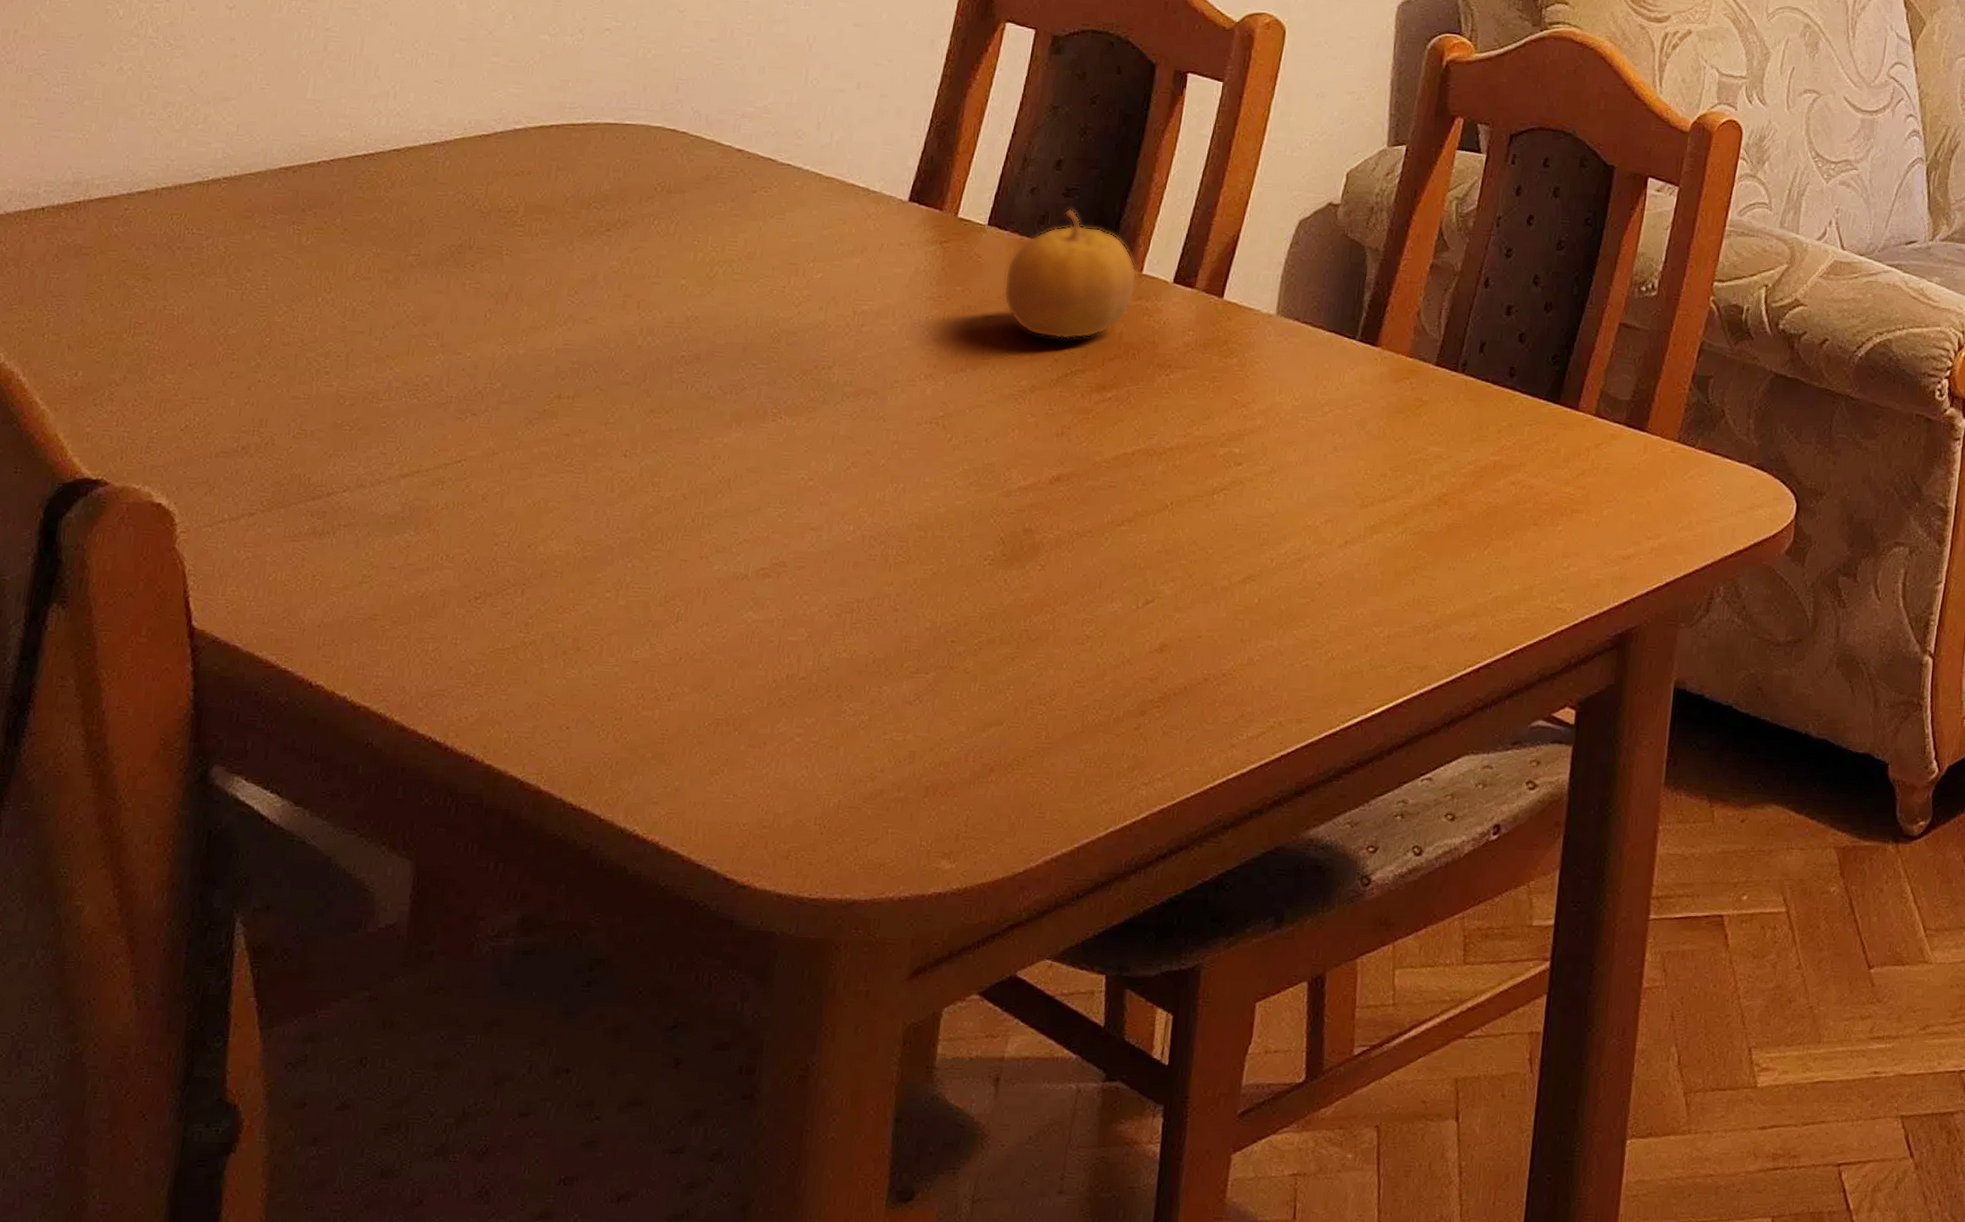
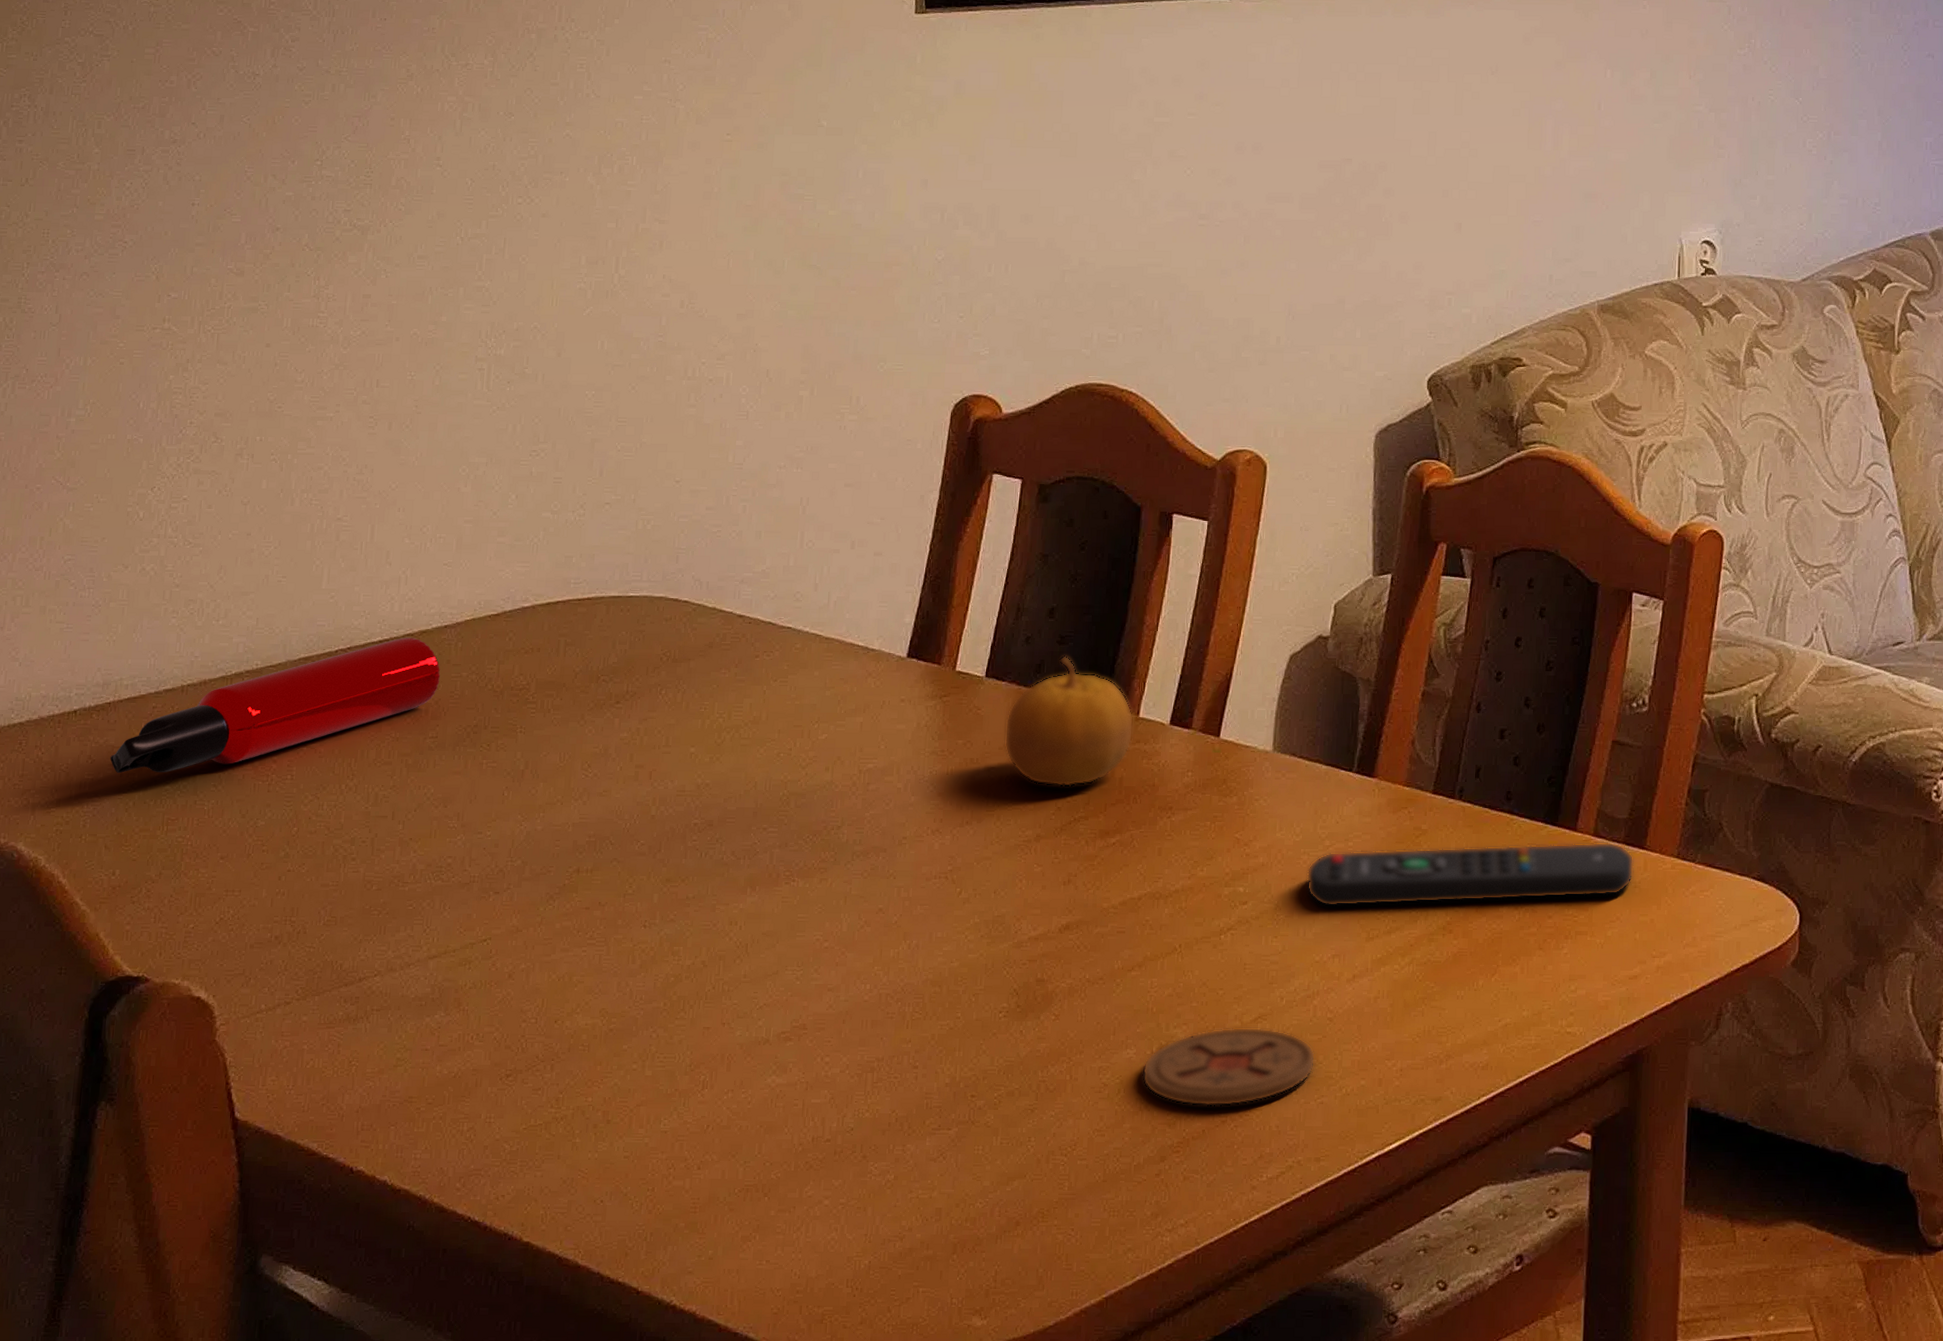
water bottle: none [77,152,426,275] -> present [109,637,441,773]
coaster: none [1126,586,1303,665] -> present [1142,1027,1316,1107]
remote control: none [1303,418,1635,476] -> present [1306,842,1634,907]

